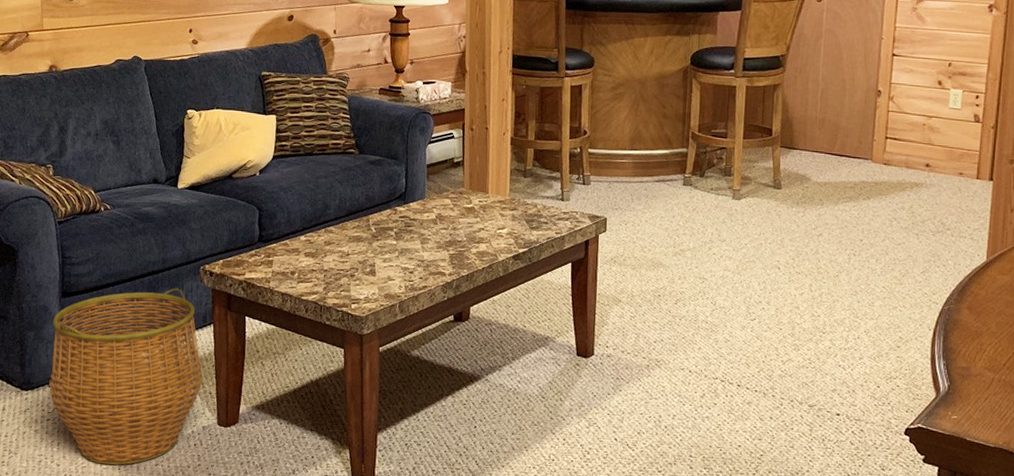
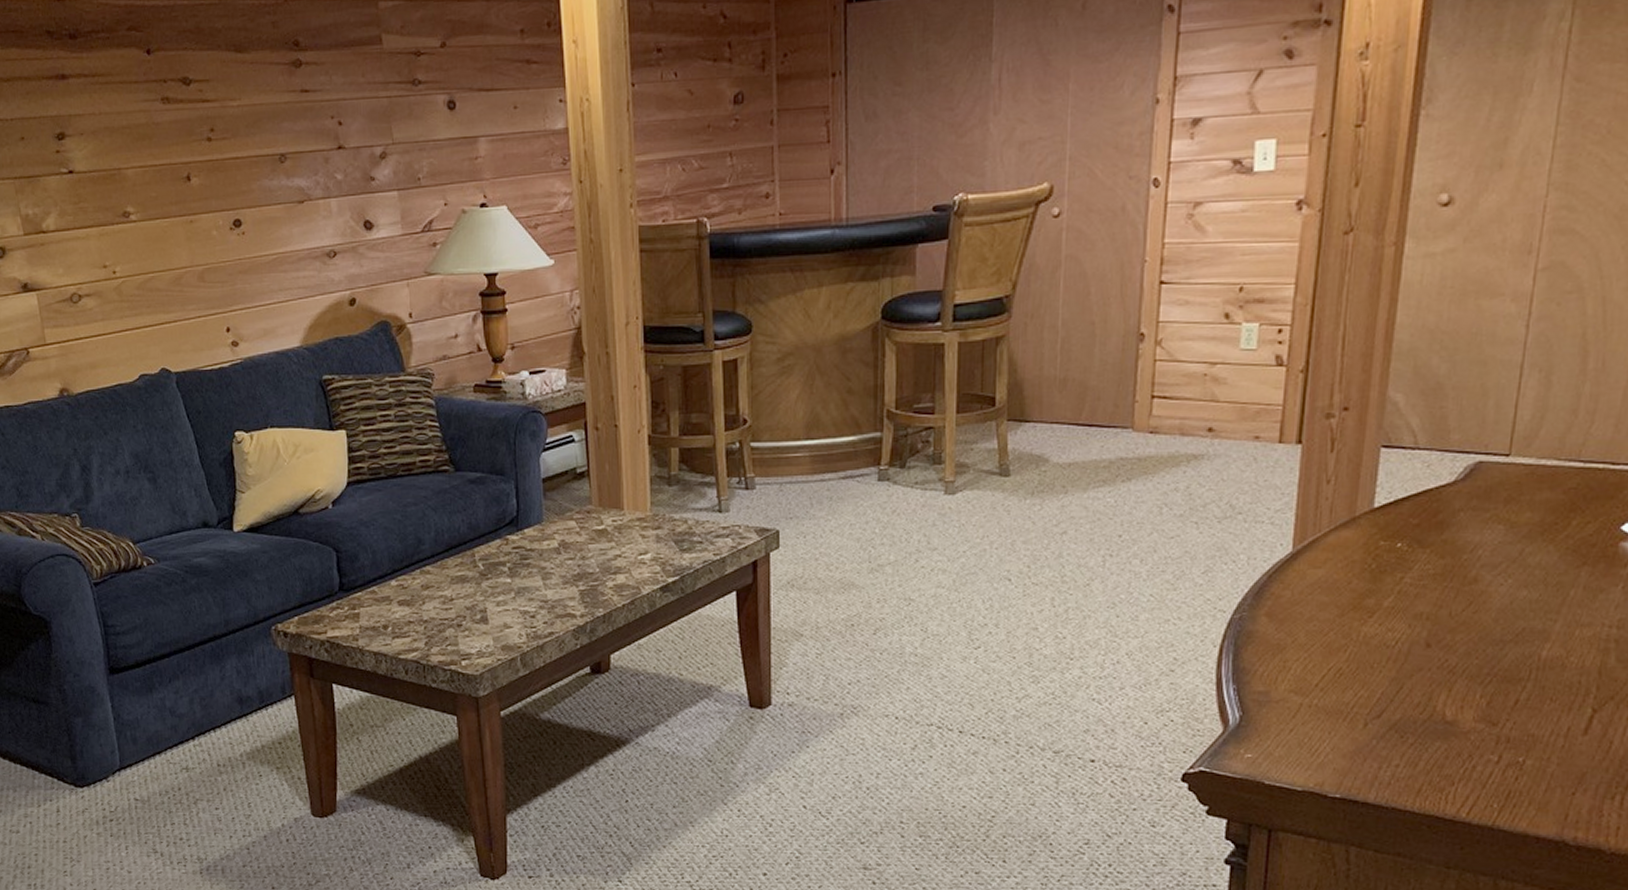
basket: present [49,288,204,465] -> none [102,654,289,869]

